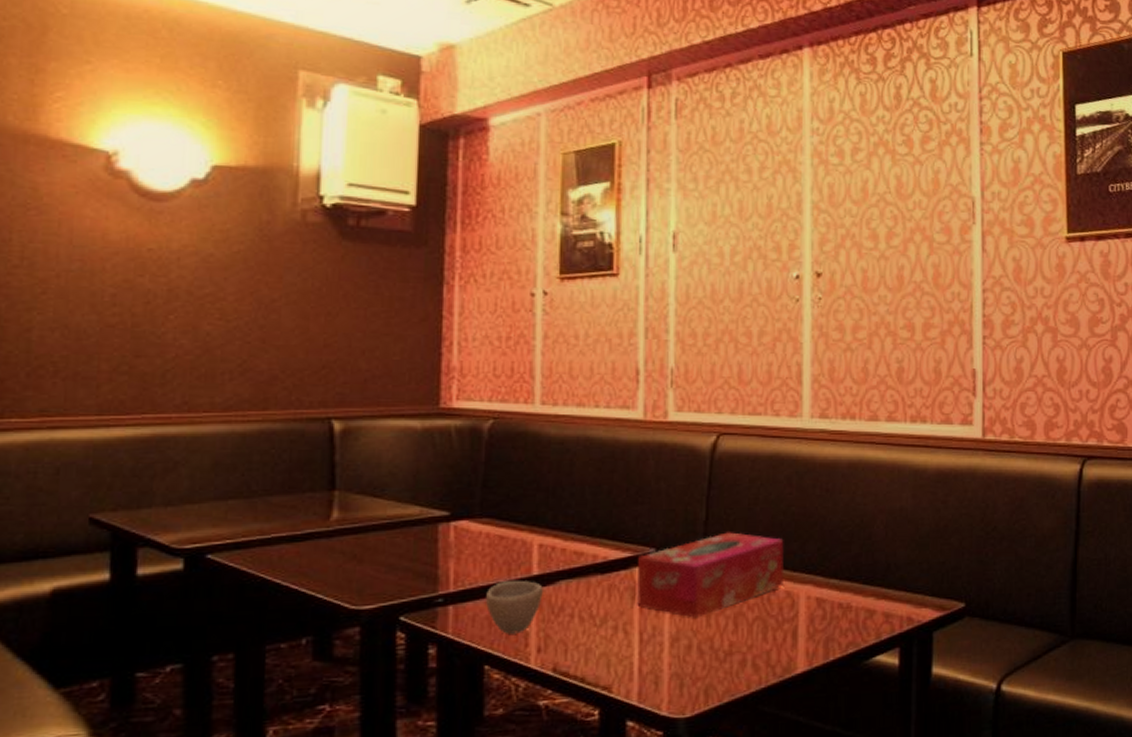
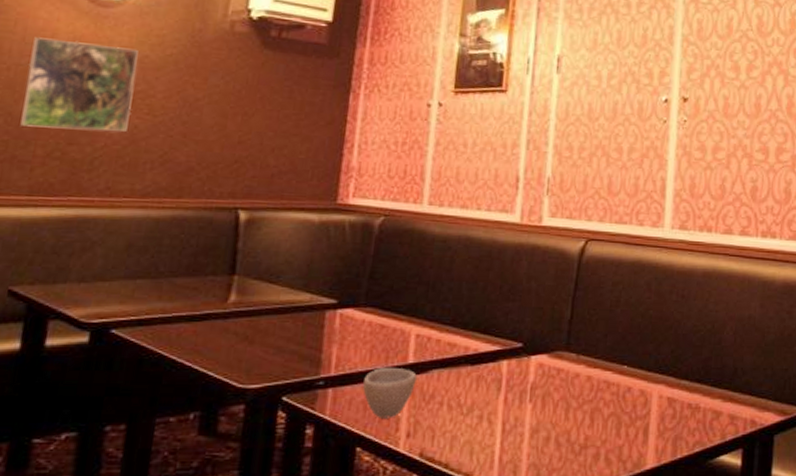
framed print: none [79,239,202,341] -> present [20,37,139,131]
tissue box: present [636,532,785,618] -> none [502,331,641,411]

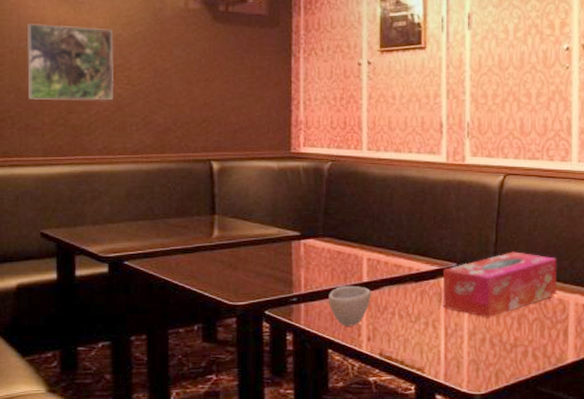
tissue box: none [502,331,641,411] -> present [442,252,558,318]

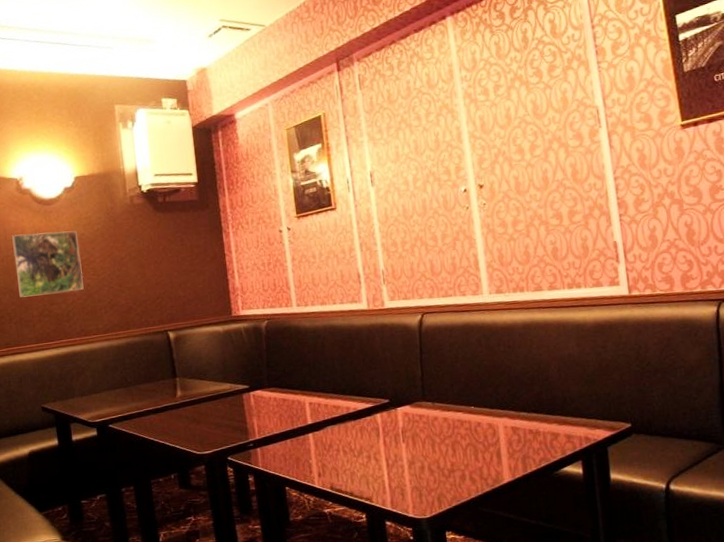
cup: present [329,285,371,326] -> none [280,428,317,465]
tissue box: present [442,252,558,318] -> none [378,383,486,447]

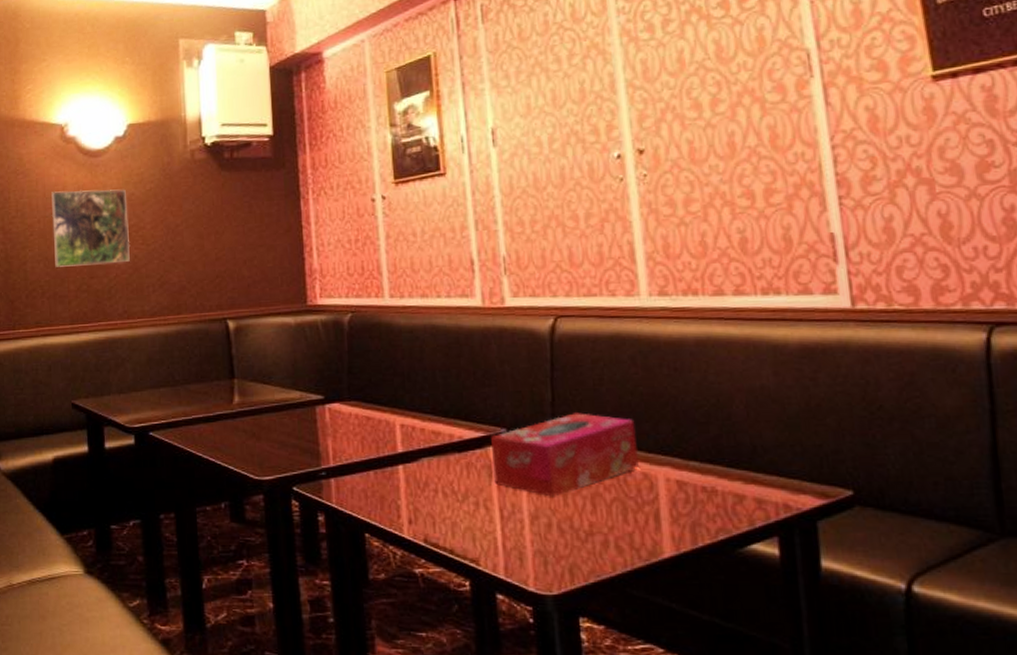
tissue box: none [378,383,486,447] -> present [491,413,640,497]

